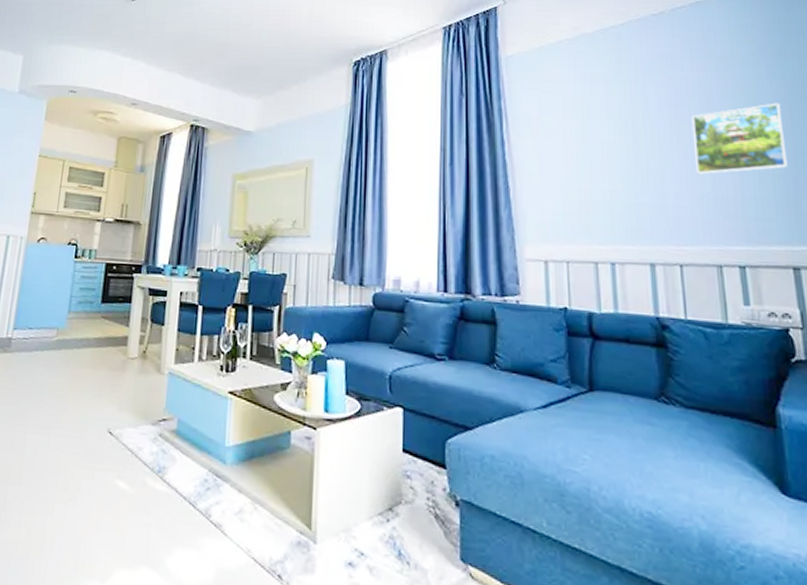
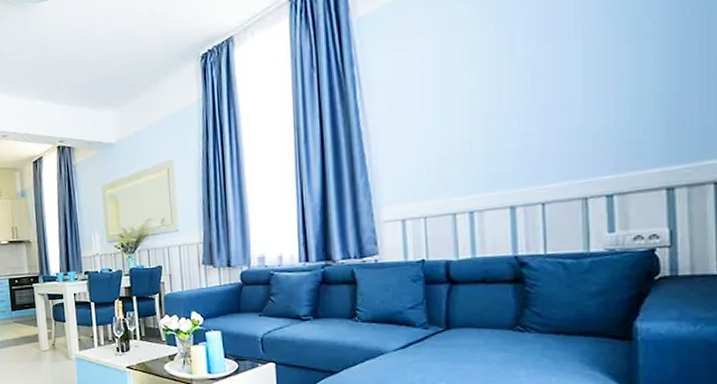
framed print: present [691,103,788,175] -> none [563,11,673,108]

